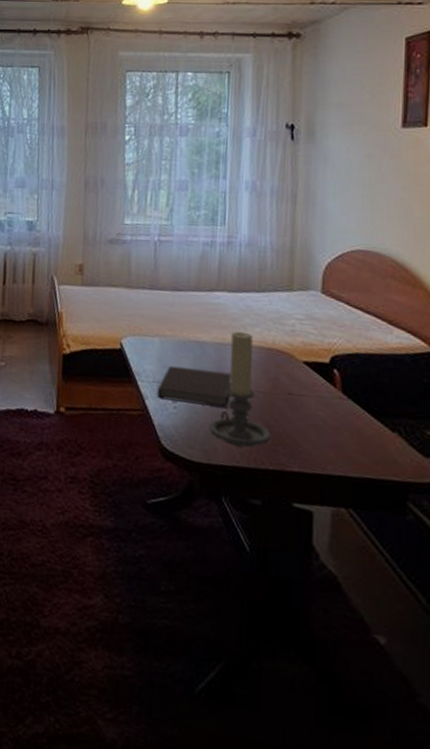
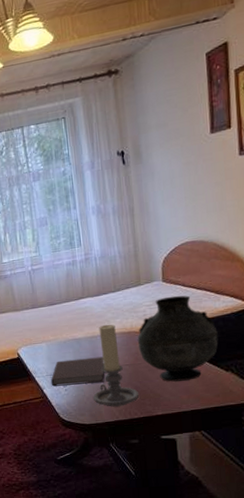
vase: none [278,313,386,433] -> present [137,295,219,382]

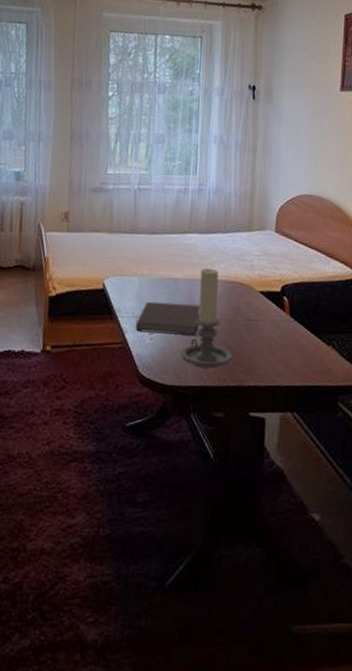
vase: present [137,295,219,382] -> none [239,249,324,350]

